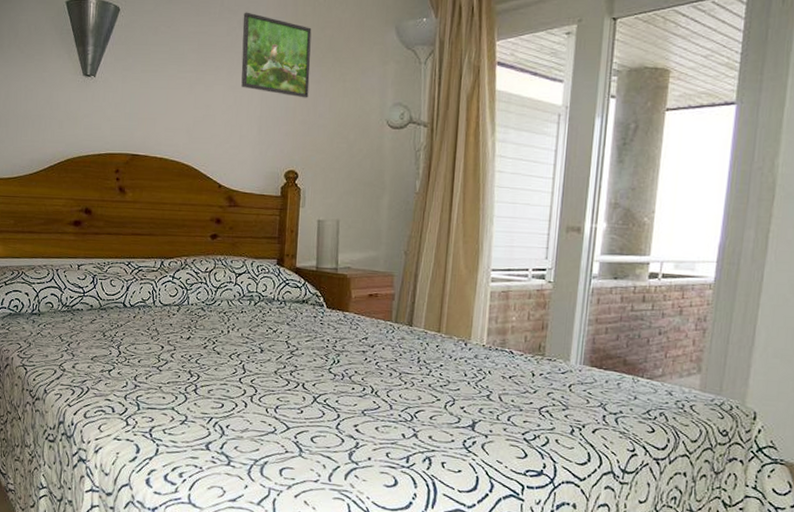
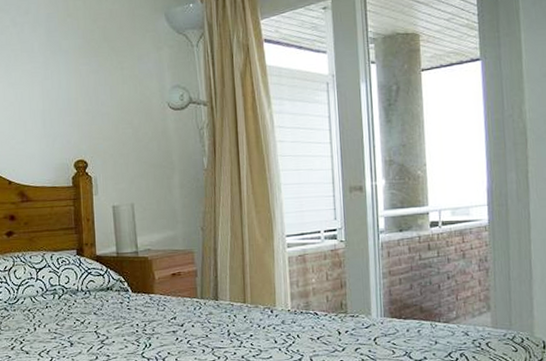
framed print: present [241,12,312,98] -> none [15,10,89,89]

